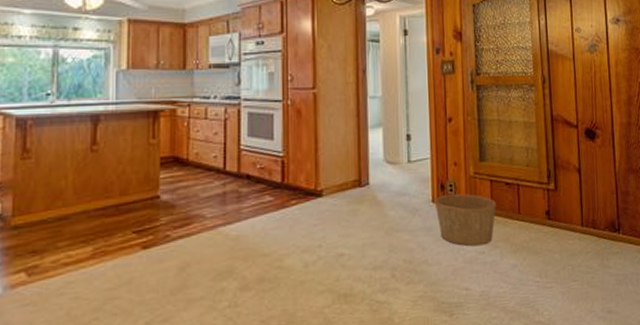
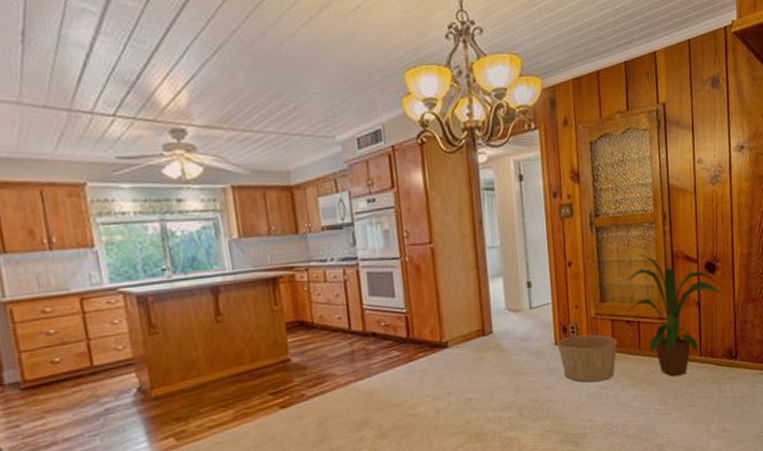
house plant: none [502,115,605,247] -> present [623,254,725,377]

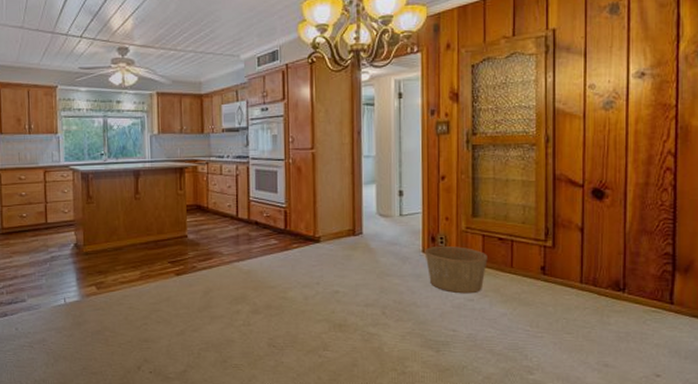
house plant: present [623,254,725,377] -> none [496,174,614,300]

